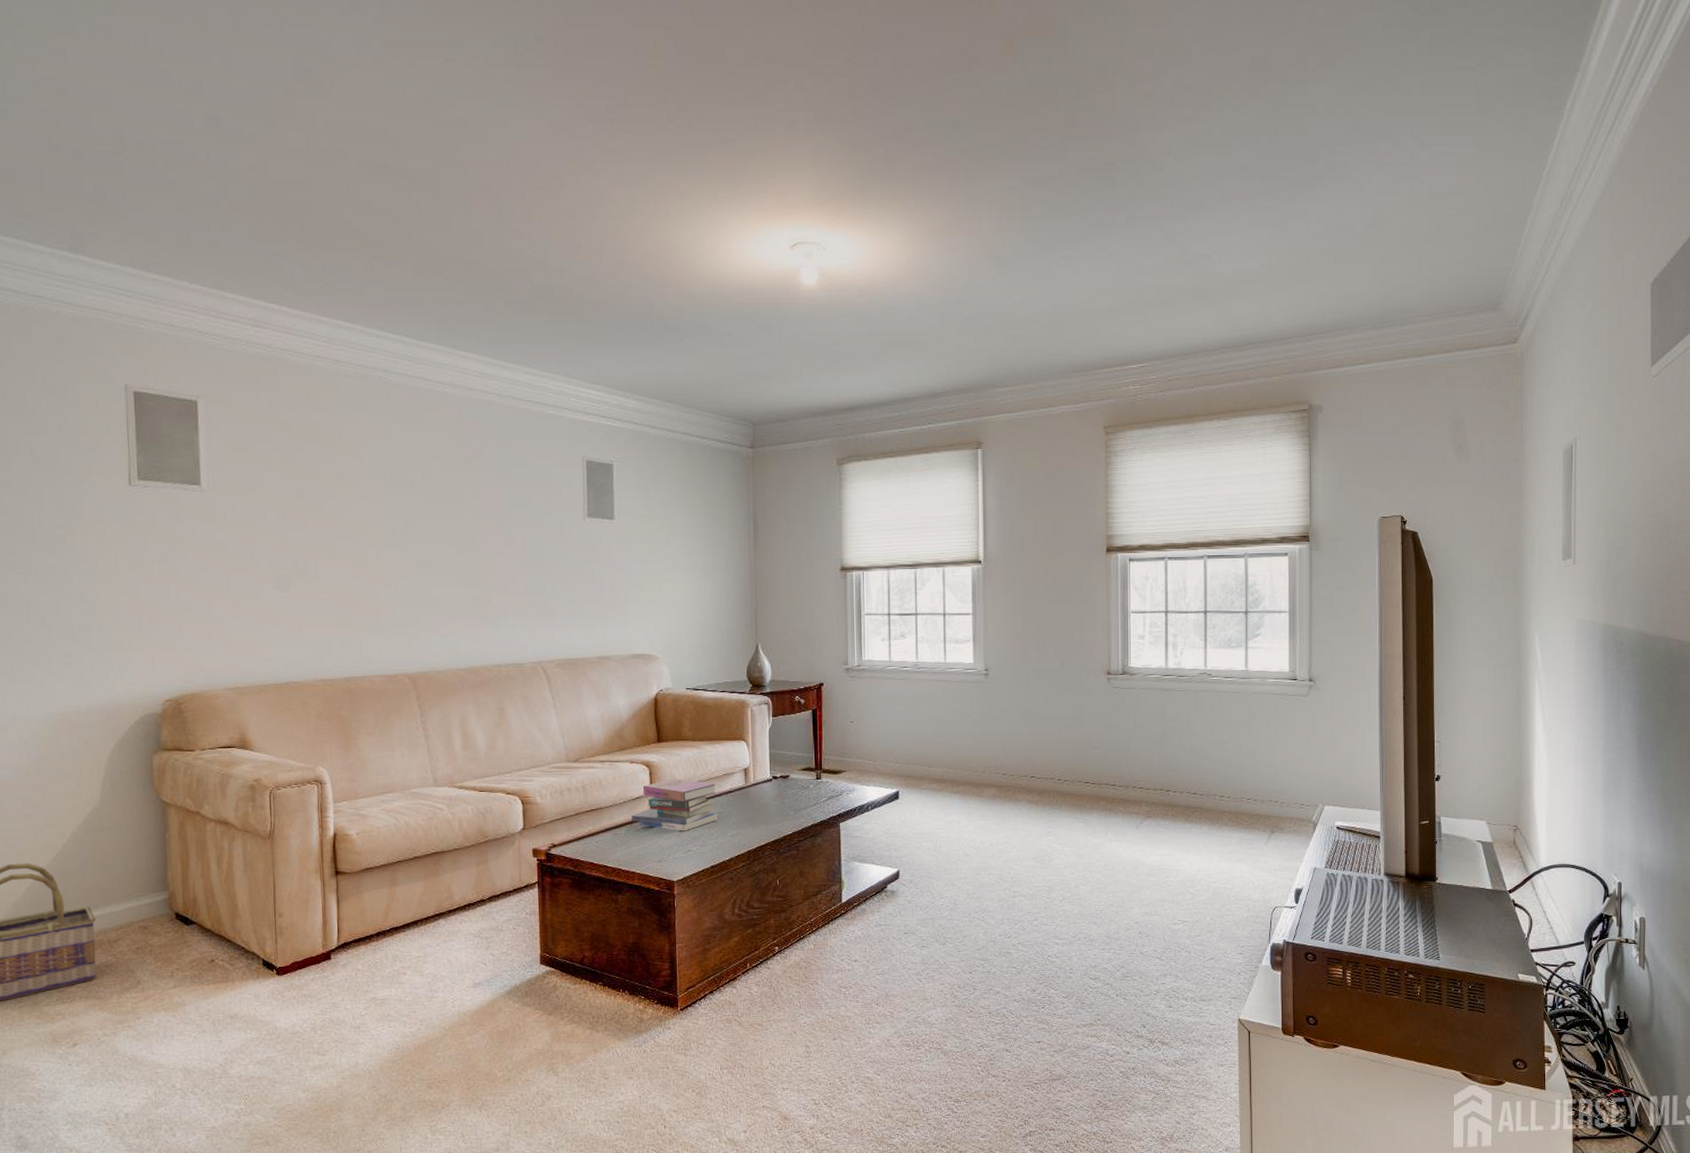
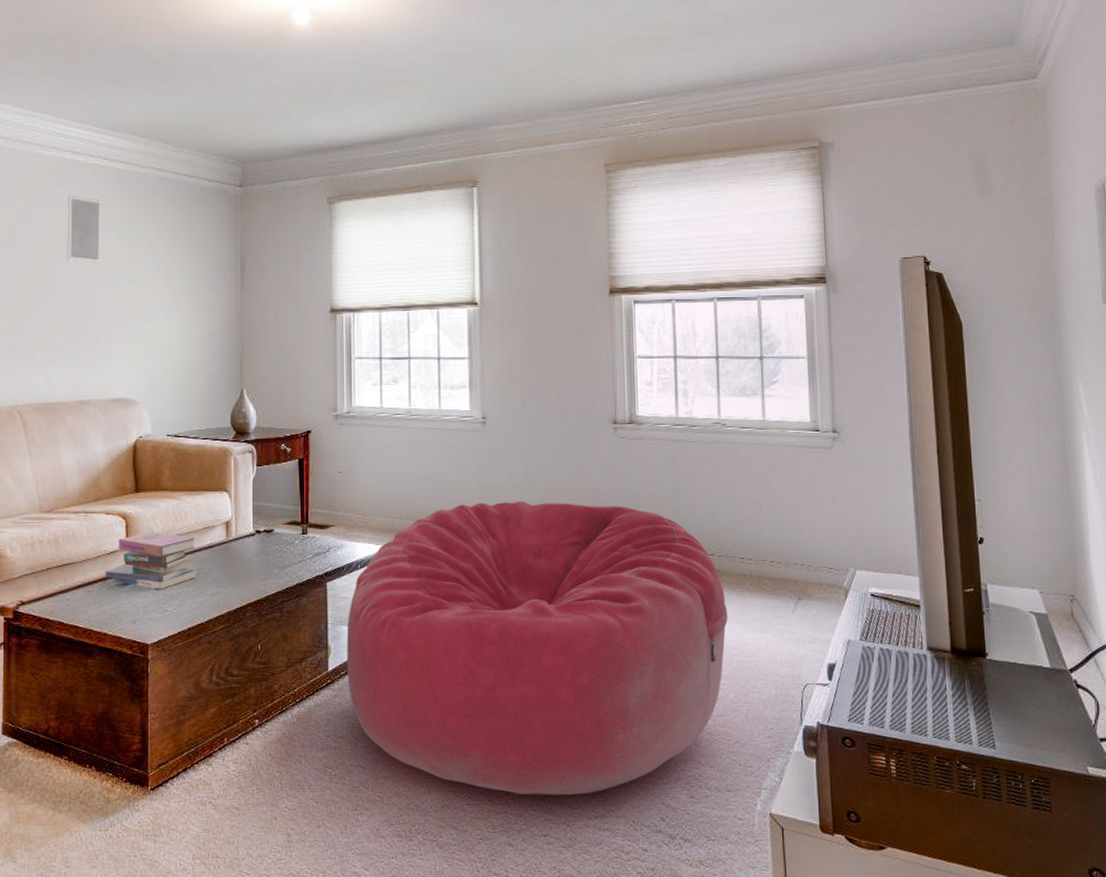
bean bag chair: none [859,746,1207,1008] -> present [346,501,728,795]

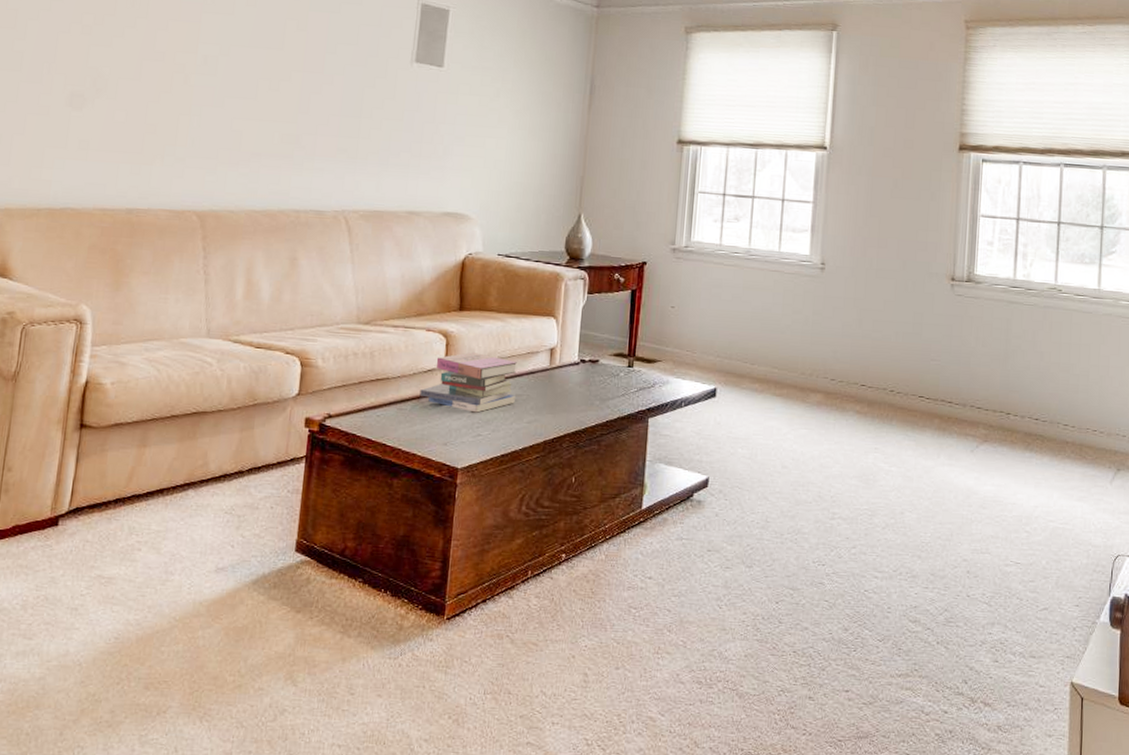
bean bag chair: present [346,501,728,795] -> none [661,349,1047,652]

